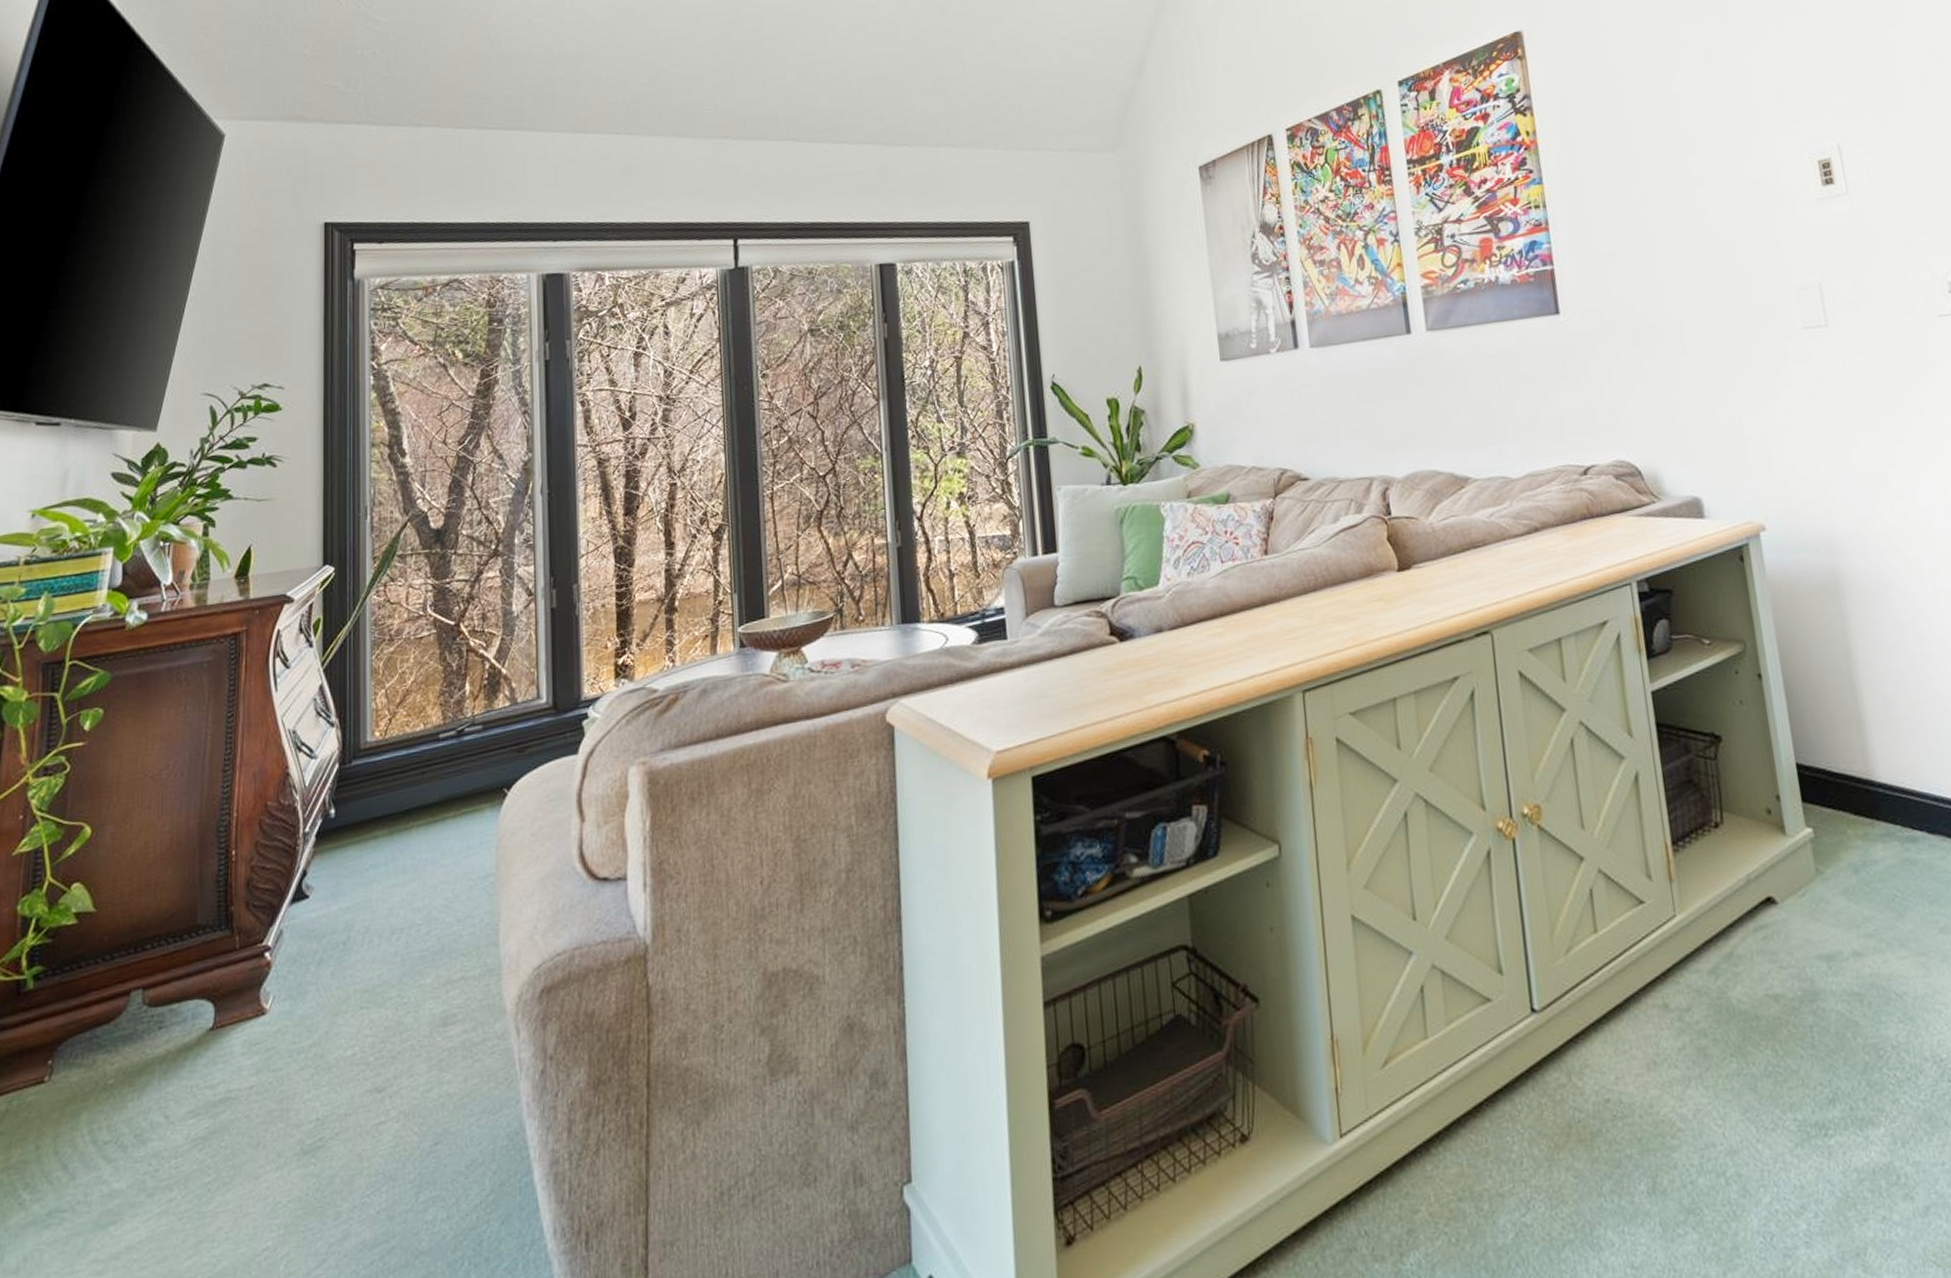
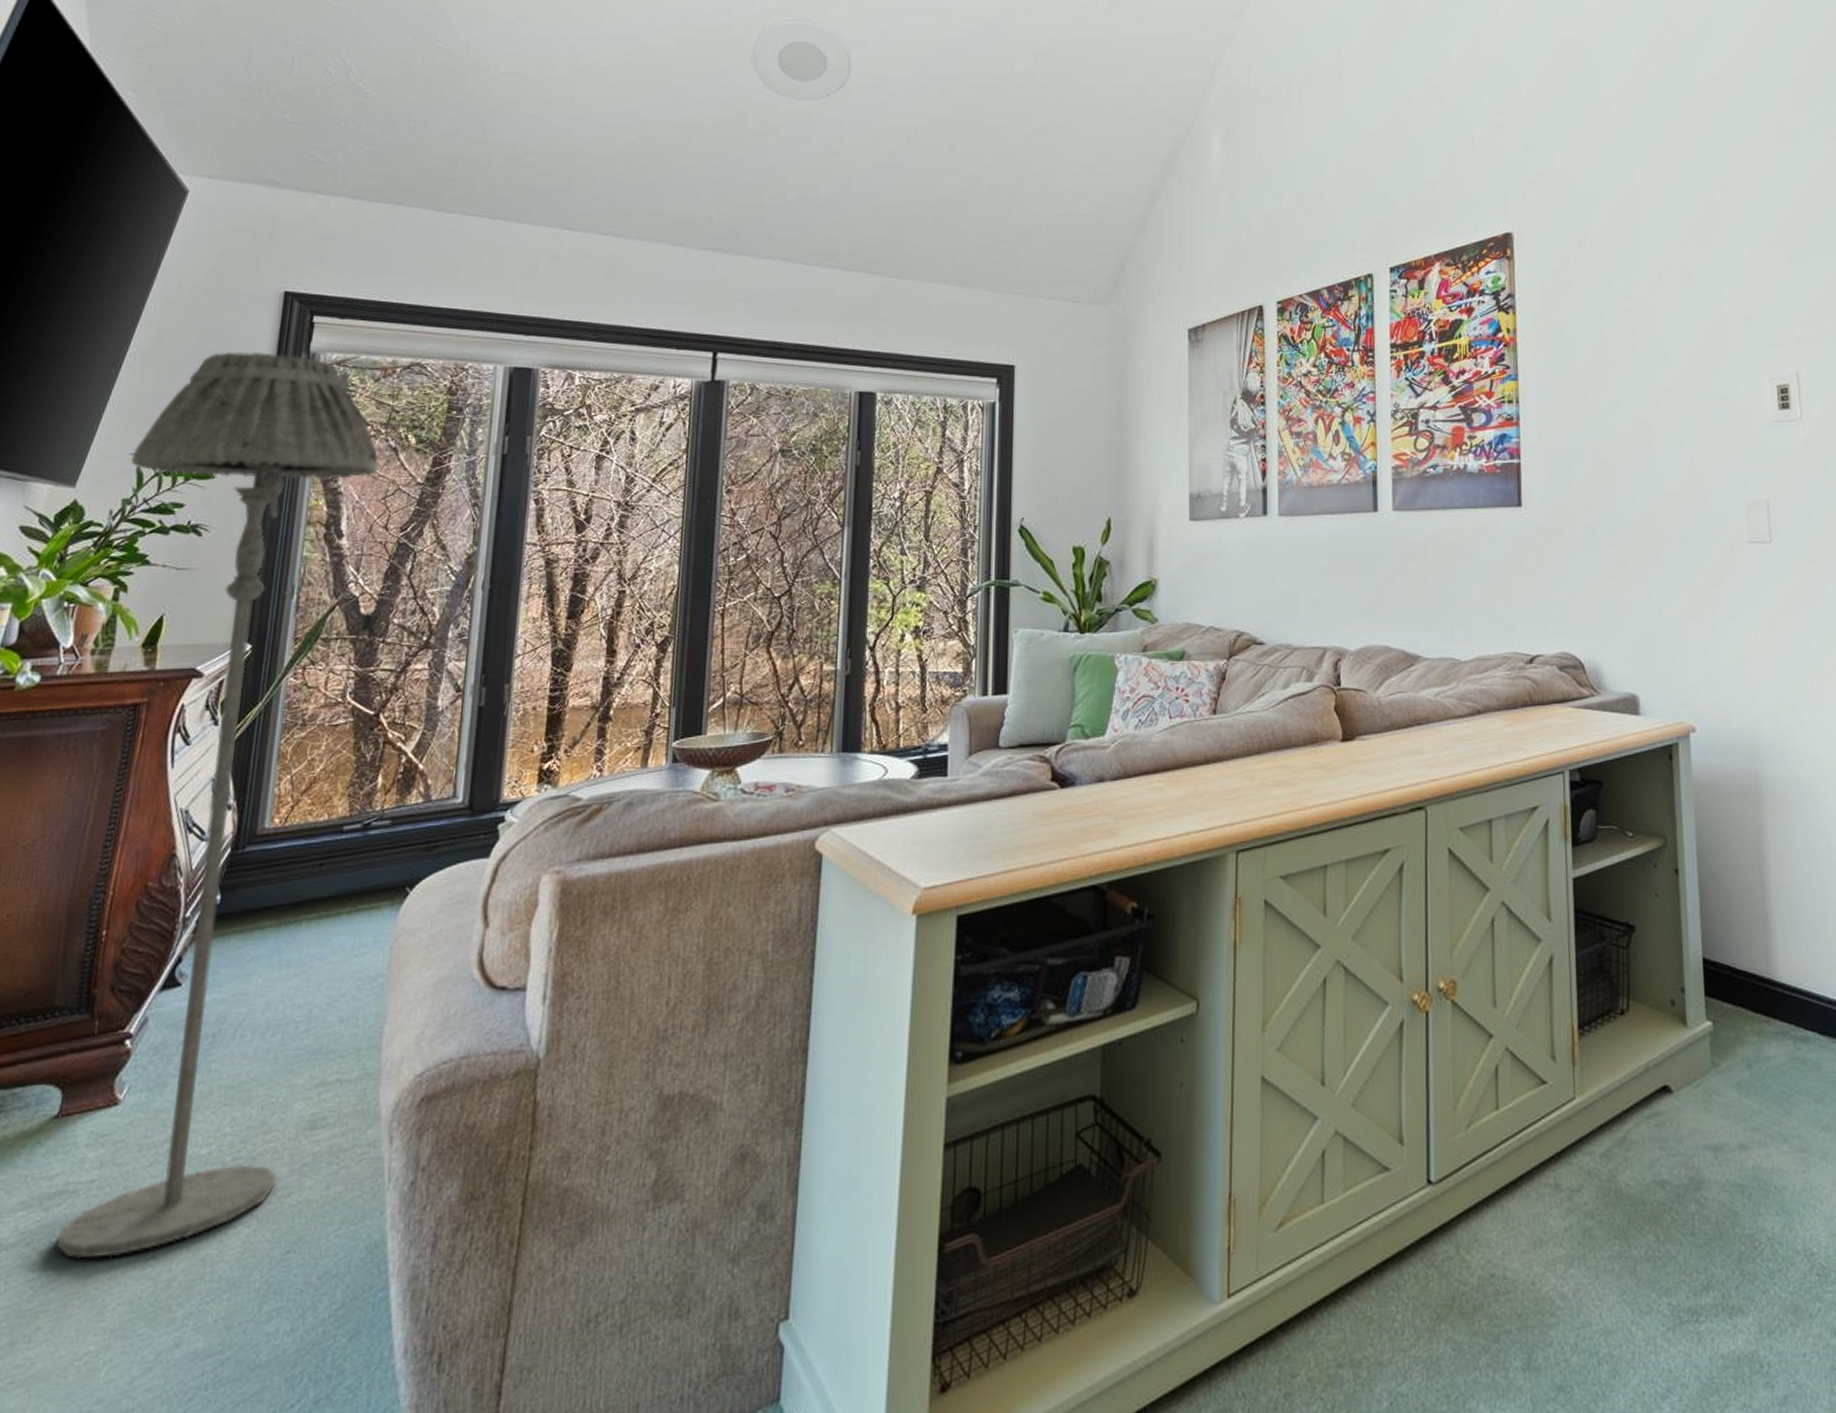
floor lamp: none [203,284,430,1160] -> present [56,351,379,1259]

